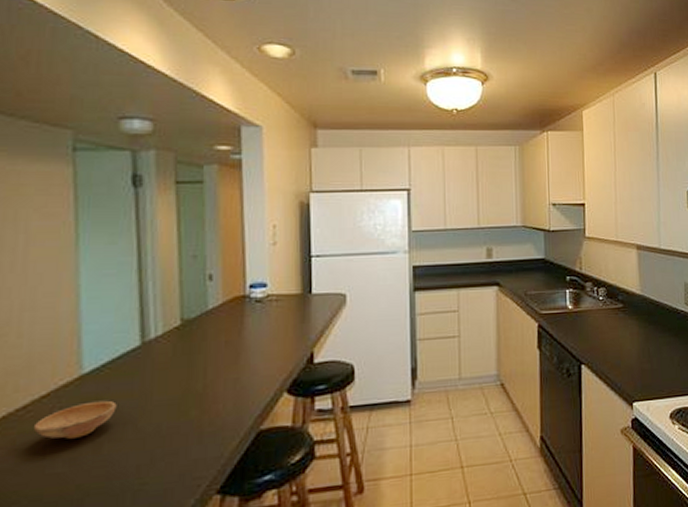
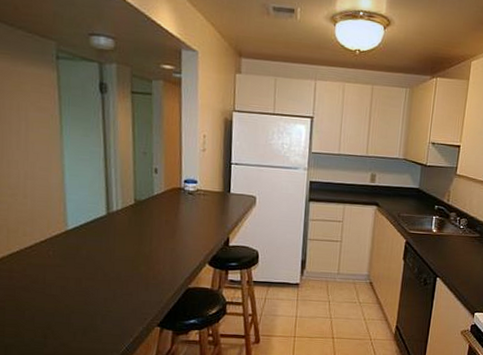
bowl: present [33,400,117,439] -> none [36,250,91,274]

